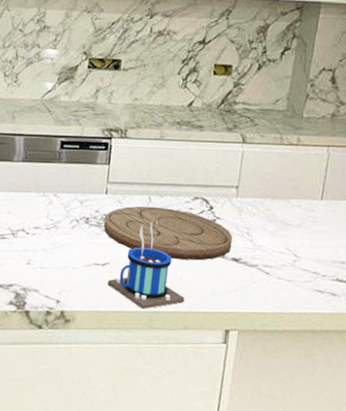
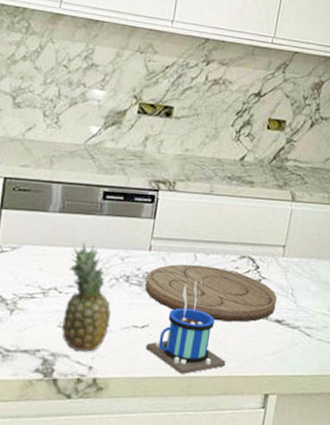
fruit: none [30,189,74,287] -> present [61,243,112,352]

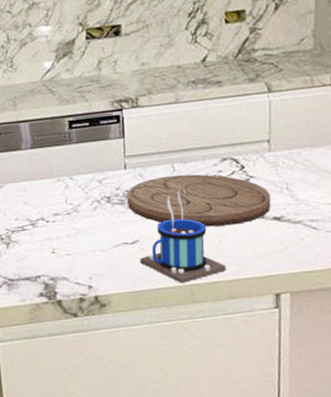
fruit: present [61,243,112,352] -> none [51,172,101,274]

